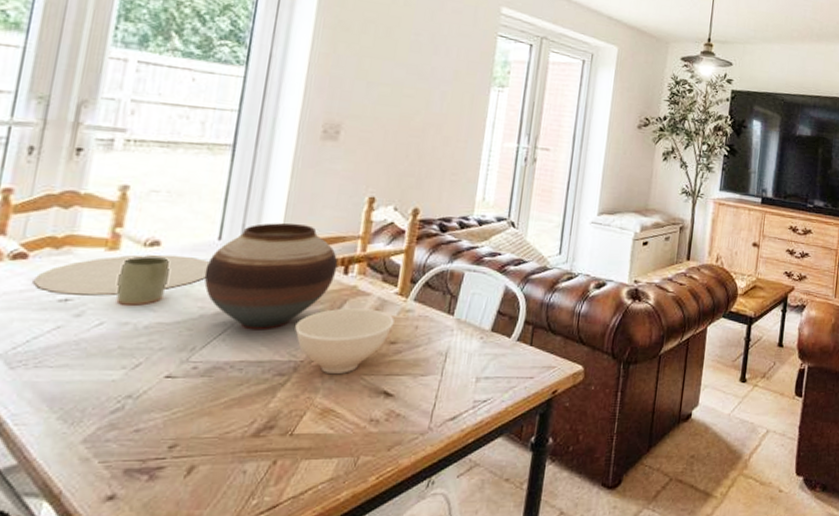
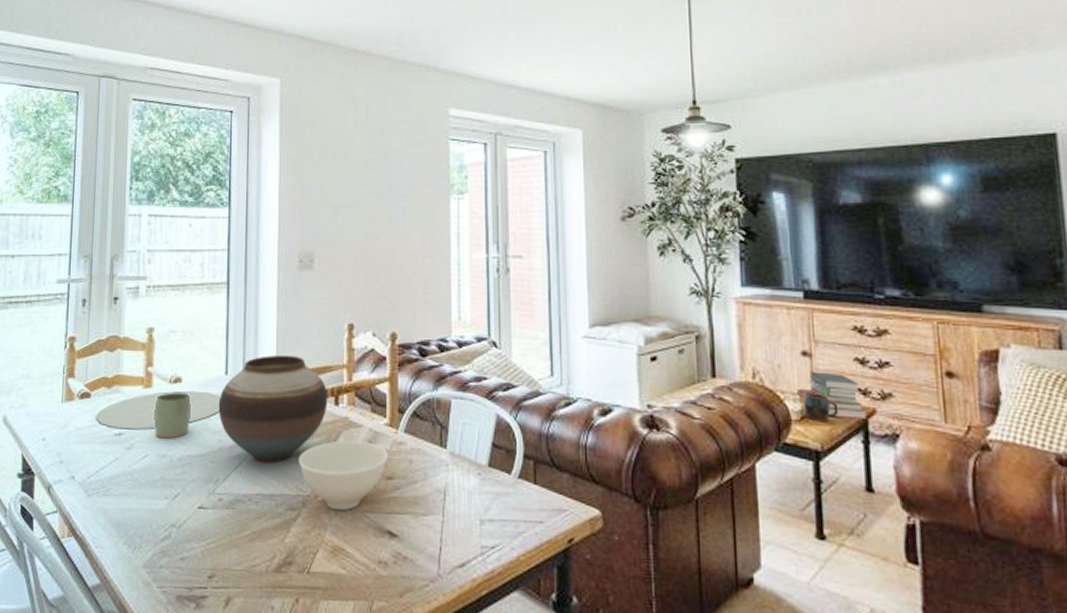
books: none [744,258,789,294] -> present [797,371,868,419]
mug: none [747,273,771,296] -> present [802,391,839,423]

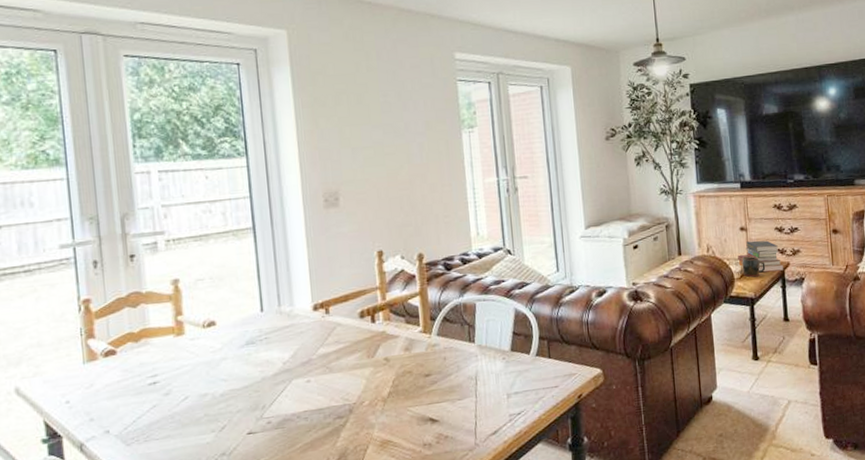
placemat: present [96,390,221,430] -> none [125,330,259,380]
mug: present [154,391,191,439] -> none [189,334,230,380]
vase: present [218,354,328,463] -> none [256,285,365,384]
bowl: present [299,440,388,511] -> none [342,348,425,411]

